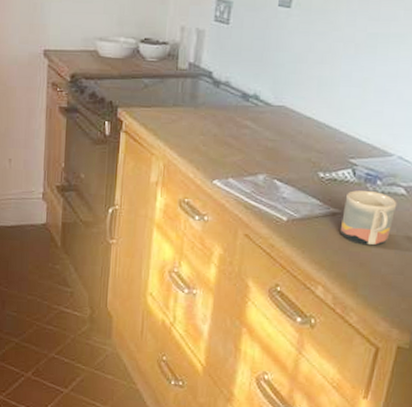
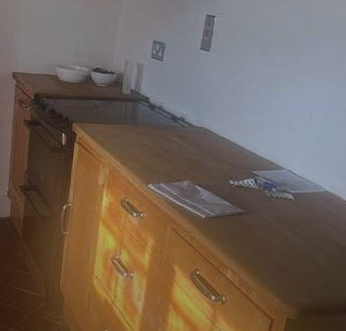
mug: present [340,190,397,246] -> none [245,195,287,239]

